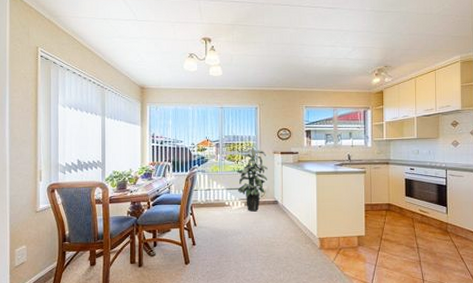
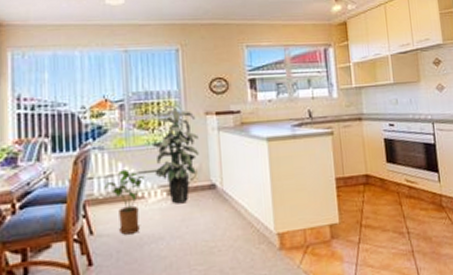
house plant: none [204,186,231,228] -> present [104,169,145,235]

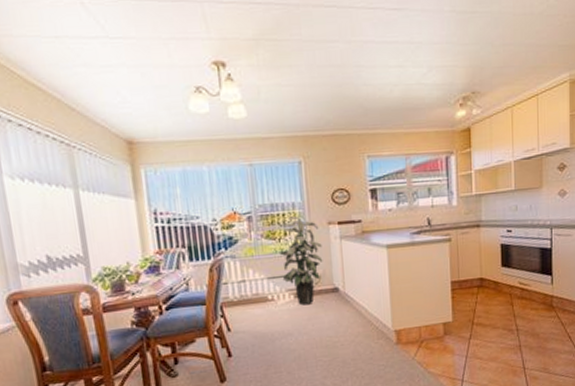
house plant: present [104,169,145,235] -> none [238,275,274,332]

